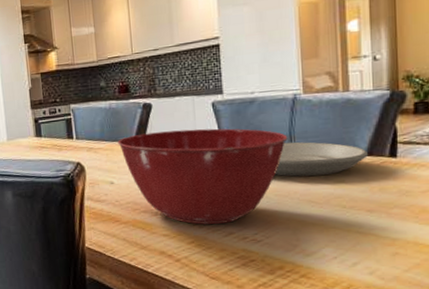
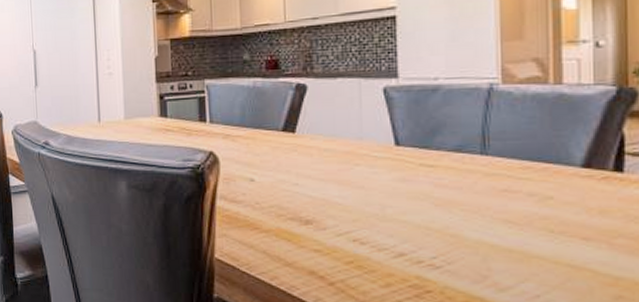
mixing bowl: present [118,128,288,224] -> none [262,119,480,241]
plate: present [274,141,368,177] -> none [461,143,585,190]

